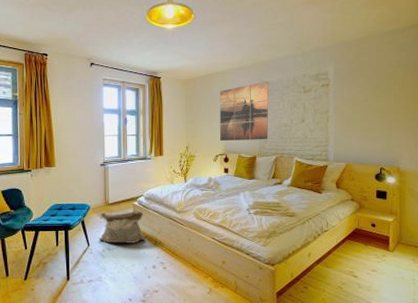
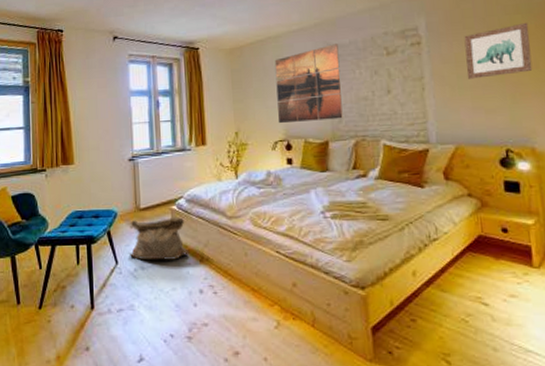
wall art: none [359,74,405,115] -> present [464,22,533,79]

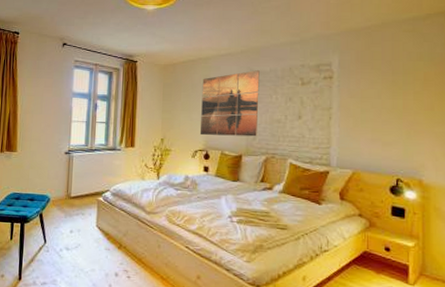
bag: present [128,217,190,261] -> none [56,206,110,245]
wall art: present [464,22,533,79] -> none [370,69,429,114]

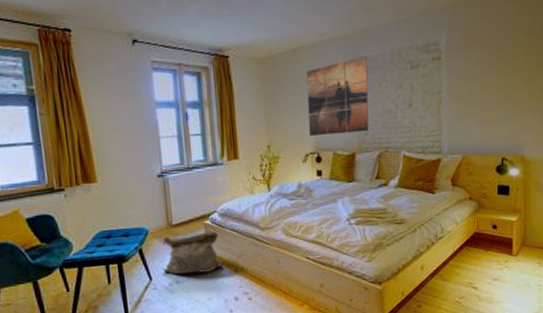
bag: none [56,206,110,245] -> present [162,231,224,275]

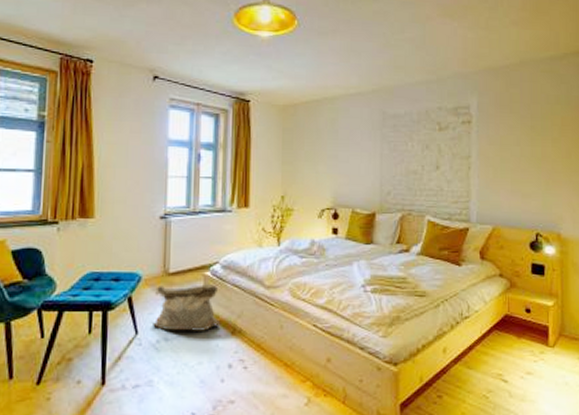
wall art: present [306,56,369,136] -> none [328,113,394,191]

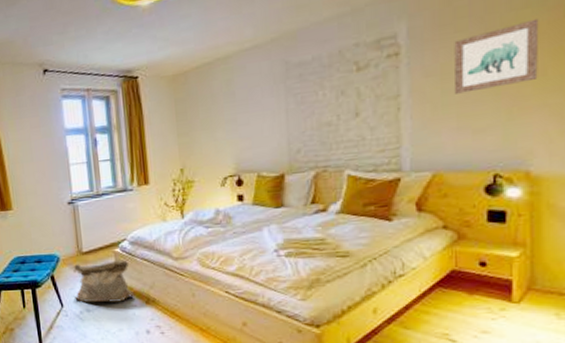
wall art: none [509,113,566,163] -> present [453,18,539,94]

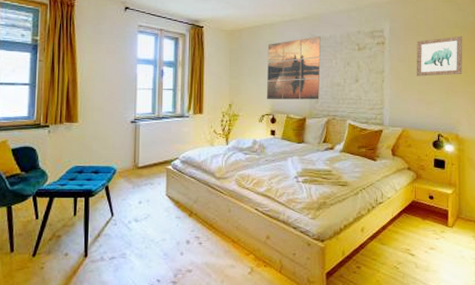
bag: present [73,260,135,303] -> none [124,176,180,214]
wall art: none [224,61,302,156] -> present [267,36,321,100]

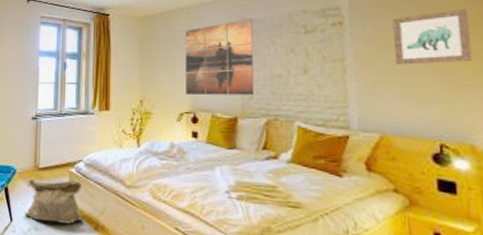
bag: none [124,176,180,214] -> present [24,179,85,224]

